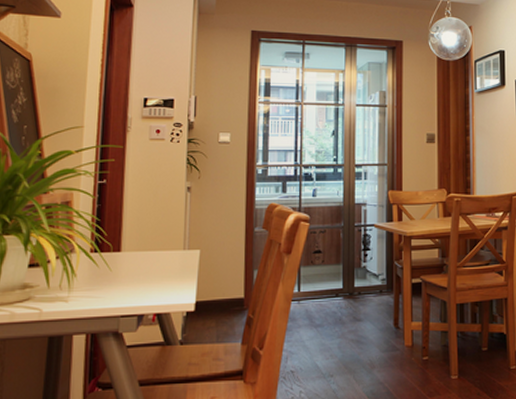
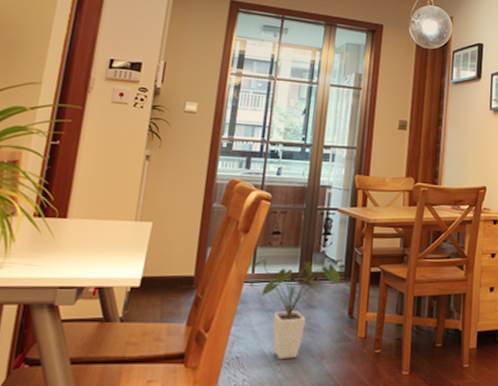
house plant: none [297,275,383,372] -> present [252,257,340,360]

